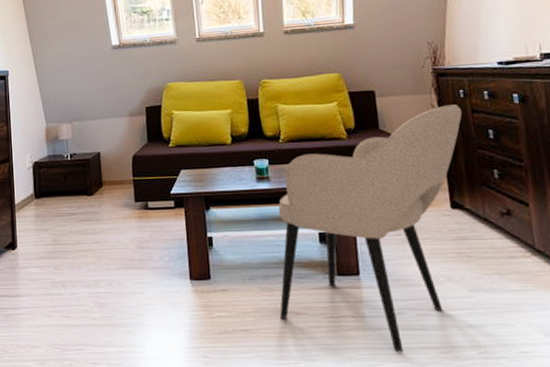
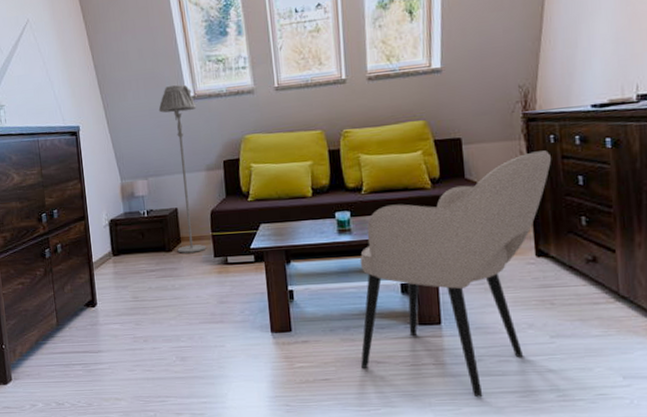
floor lamp: none [85,34,127,197] -> present [158,84,206,253]

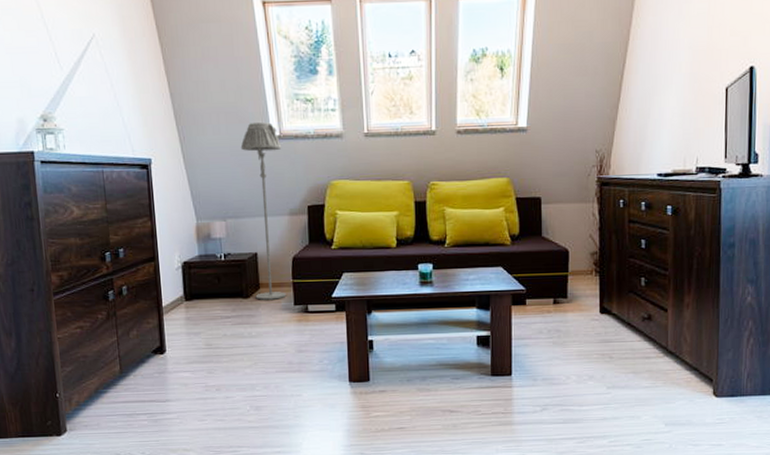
armchair: present [359,150,552,398] -> none [434,214,620,444]

